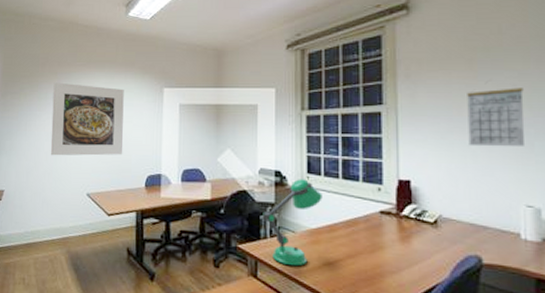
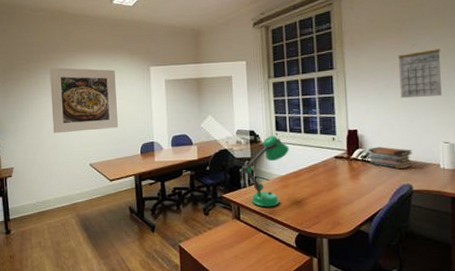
book stack: none [423,203,483,236] -> present [368,146,412,170]

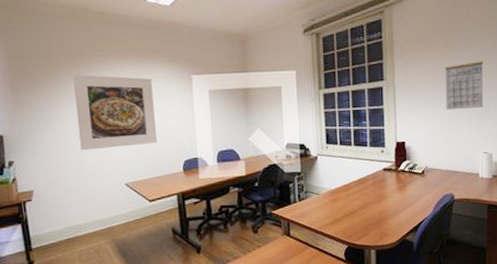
desk lamp: present [241,136,289,208] -> none [291,149,339,222]
book stack: present [368,146,412,170] -> none [414,158,455,180]

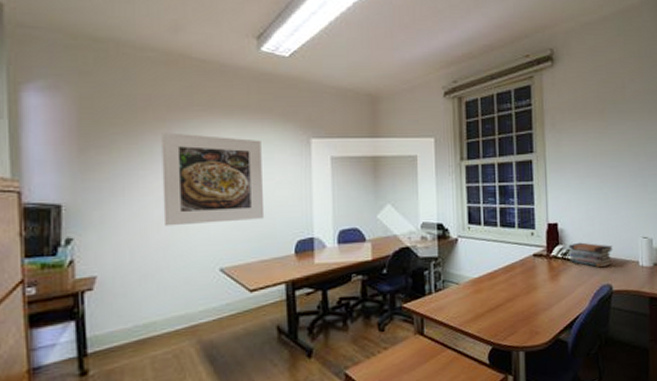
book stack: none [414,158,455,180] -> present [568,242,613,268]
calendar: present [445,57,484,111] -> none [600,131,641,189]

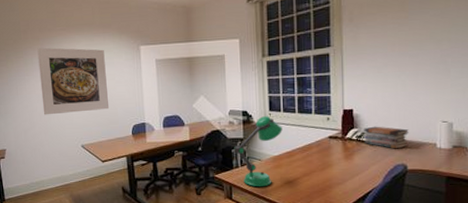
desk lamp: none [427,230,483,318] -> present [234,116,282,187]

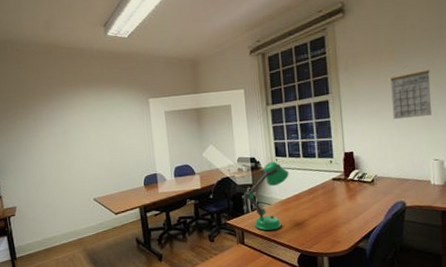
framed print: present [37,47,110,115] -> none [46,103,121,171]
book stack: present [363,126,409,149] -> none [363,166,405,188]
calendar: none [399,20,444,77] -> present [390,68,431,120]

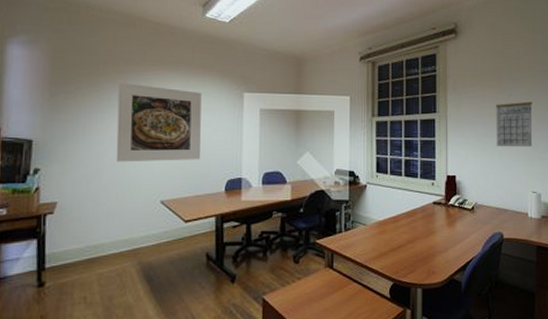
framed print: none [46,103,121,171] -> present [116,82,202,162]
desk lamp: present [244,161,289,231] -> none [338,178,389,255]

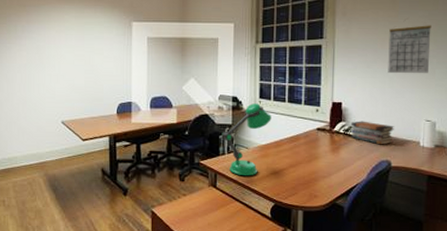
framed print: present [116,82,202,162] -> none [22,15,95,87]
desk lamp: none [338,178,389,255] -> present [221,103,272,176]
book stack: none [464,193,504,217] -> present [350,121,394,145]

